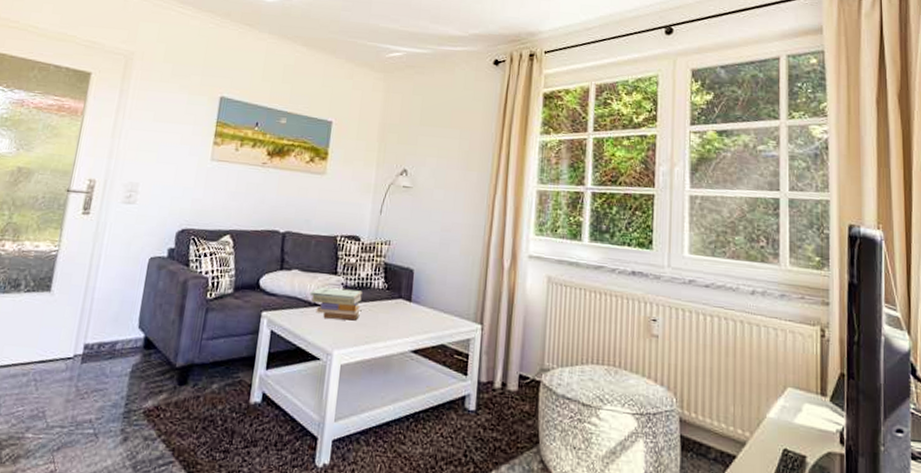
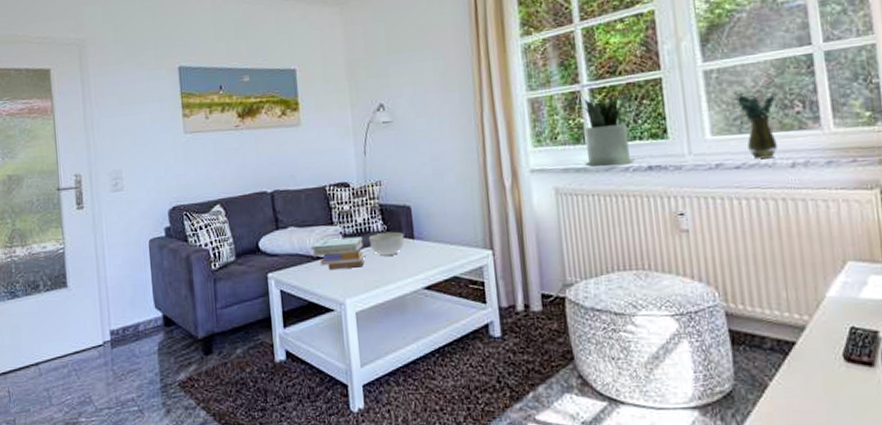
bowl: none [367,290,402,314] -> present [368,231,405,256]
planter: none [577,200,621,267] -> present [584,95,635,168]
vase: none [712,220,745,284] -> present [734,92,778,160]

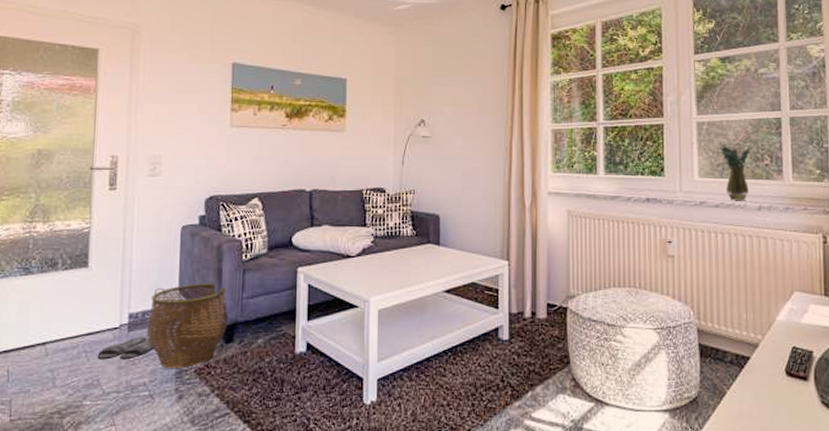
slippers: none [87,353,137,377] -> present [98,337,154,360]
basket: none [129,295,206,384] -> present [147,284,229,369]
books: present [310,236,365,270] -> none [342,239,392,268]
bowl: present [368,231,405,256] -> none [397,237,431,259]
planter: present [584,95,635,168] -> none [594,135,636,196]

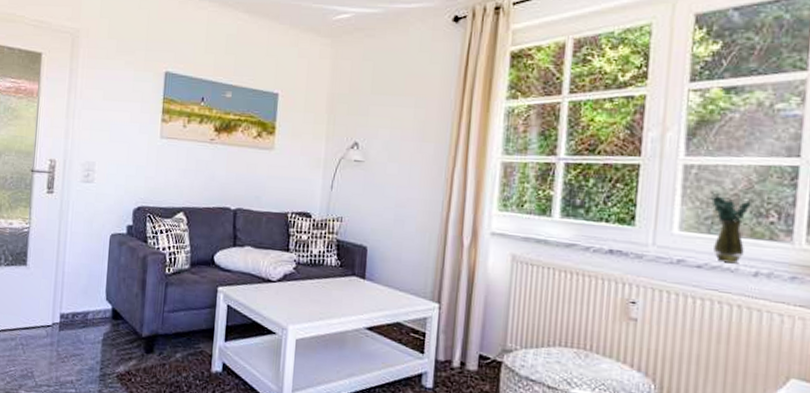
slippers: present [98,337,154,360] -> none [33,336,81,357]
basket: present [147,284,229,369] -> none [76,291,150,372]

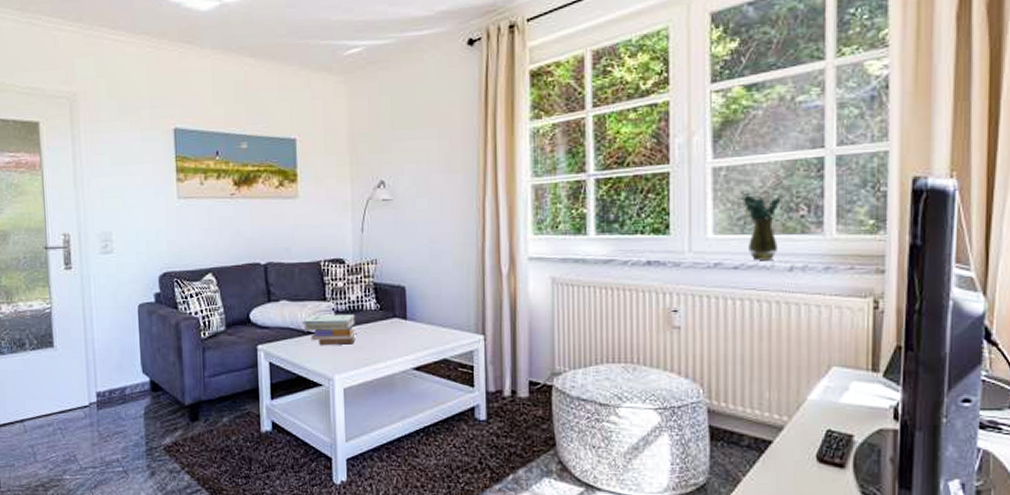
books: none [263,263,315,297] -> present [302,314,356,345]

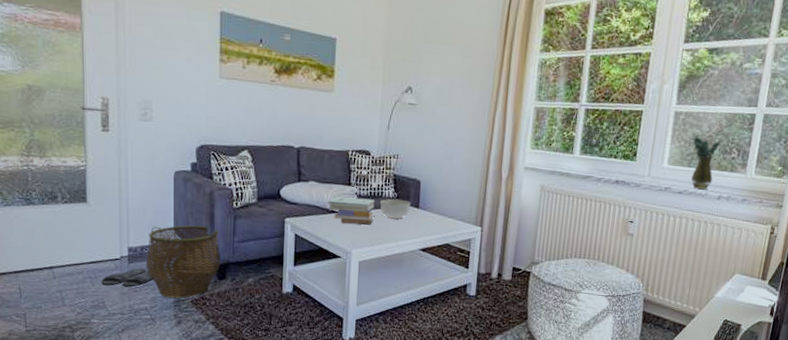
slippers: none [72,415,123,437] -> present [102,268,153,287]
basket: none [115,362,193,446] -> present [146,225,221,299]
bowl: none [360,311,397,335] -> present [379,198,411,219]

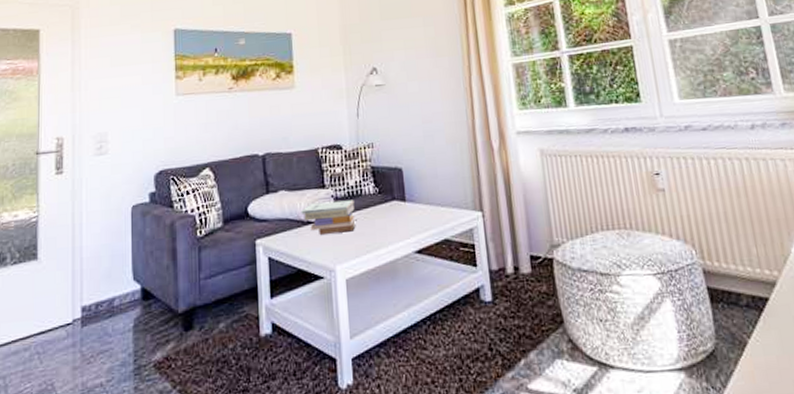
slippers: present [102,268,153,287] -> none [51,331,109,361]
basket: present [146,225,221,299] -> none [102,265,187,365]
bowl: present [379,198,411,219] -> none [360,194,396,220]
vase: present [691,134,721,190] -> none [696,59,738,122]

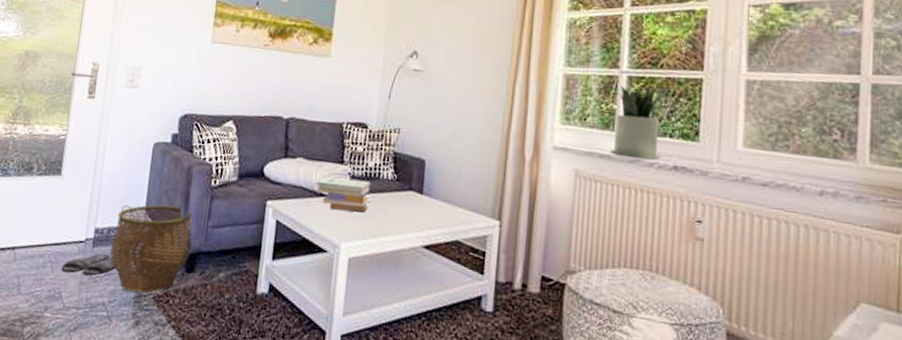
slippers: none [51,331,109,361] -> present [62,253,116,276]
basket: none [102,265,187,365] -> present [110,205,192,293]
planter: none [564,62,612,130] -> present [610,85,661,161]

